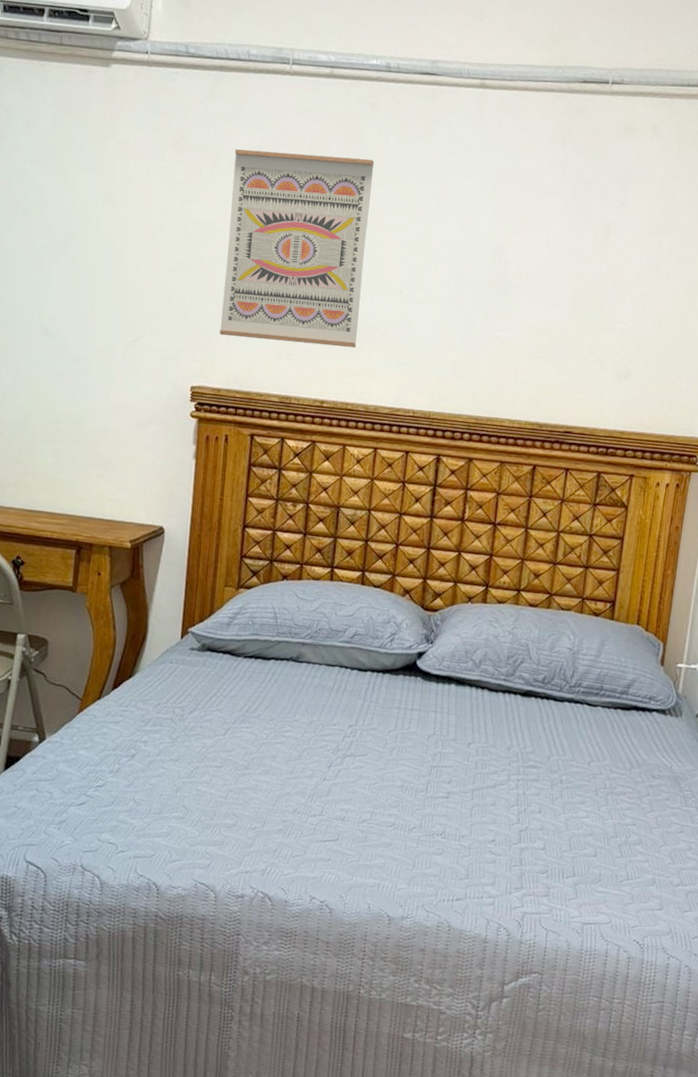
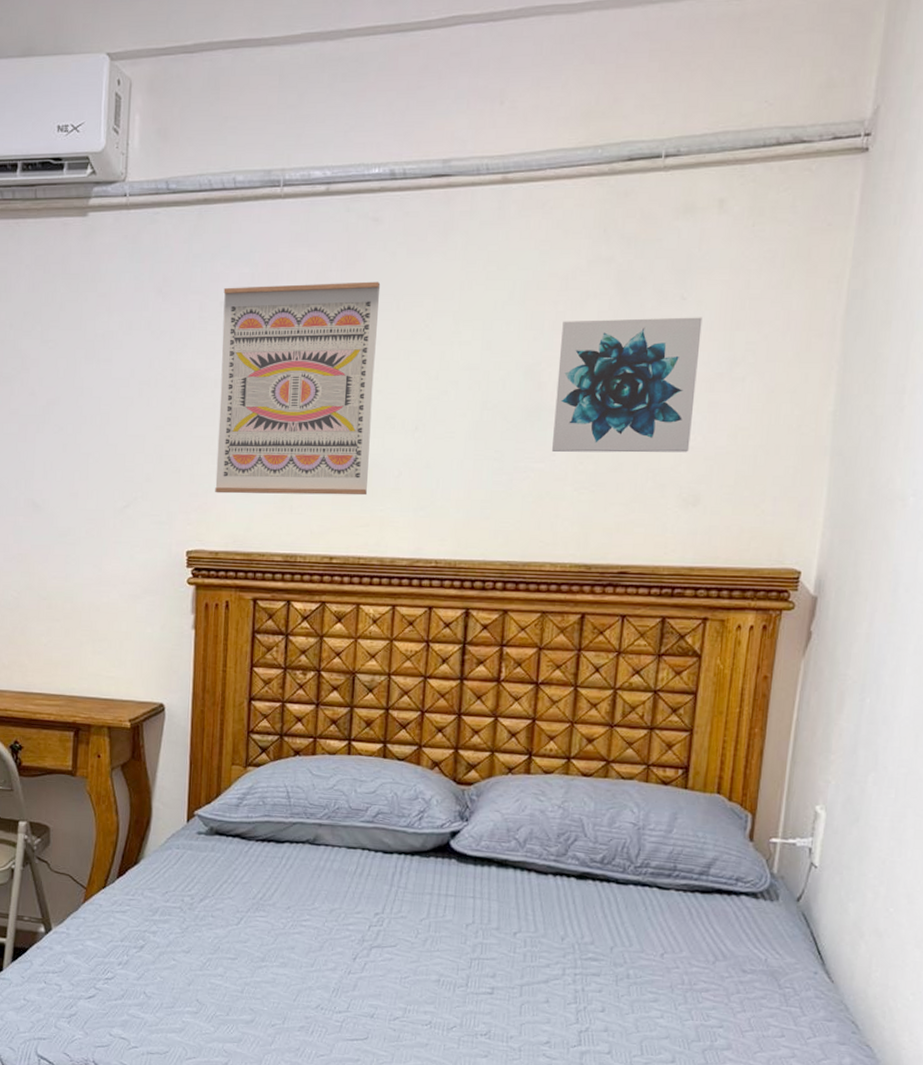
wall art: none [513,212,637,334] -> present [551,317,703,453]

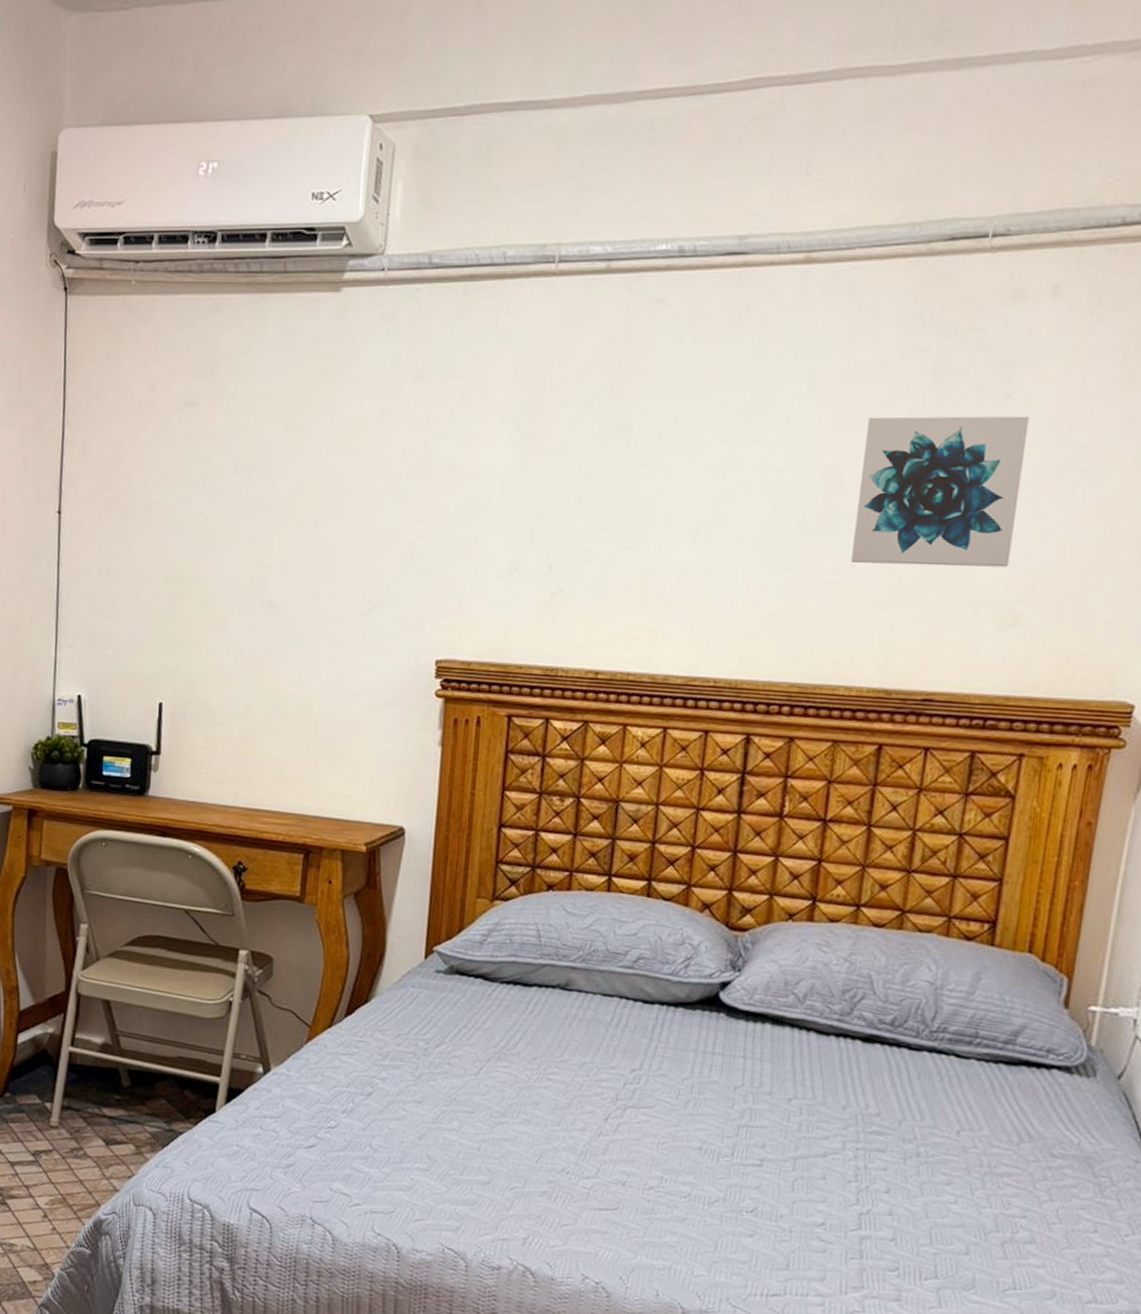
wall art: present [215,281,381,496] -> none [470,369,664,605]

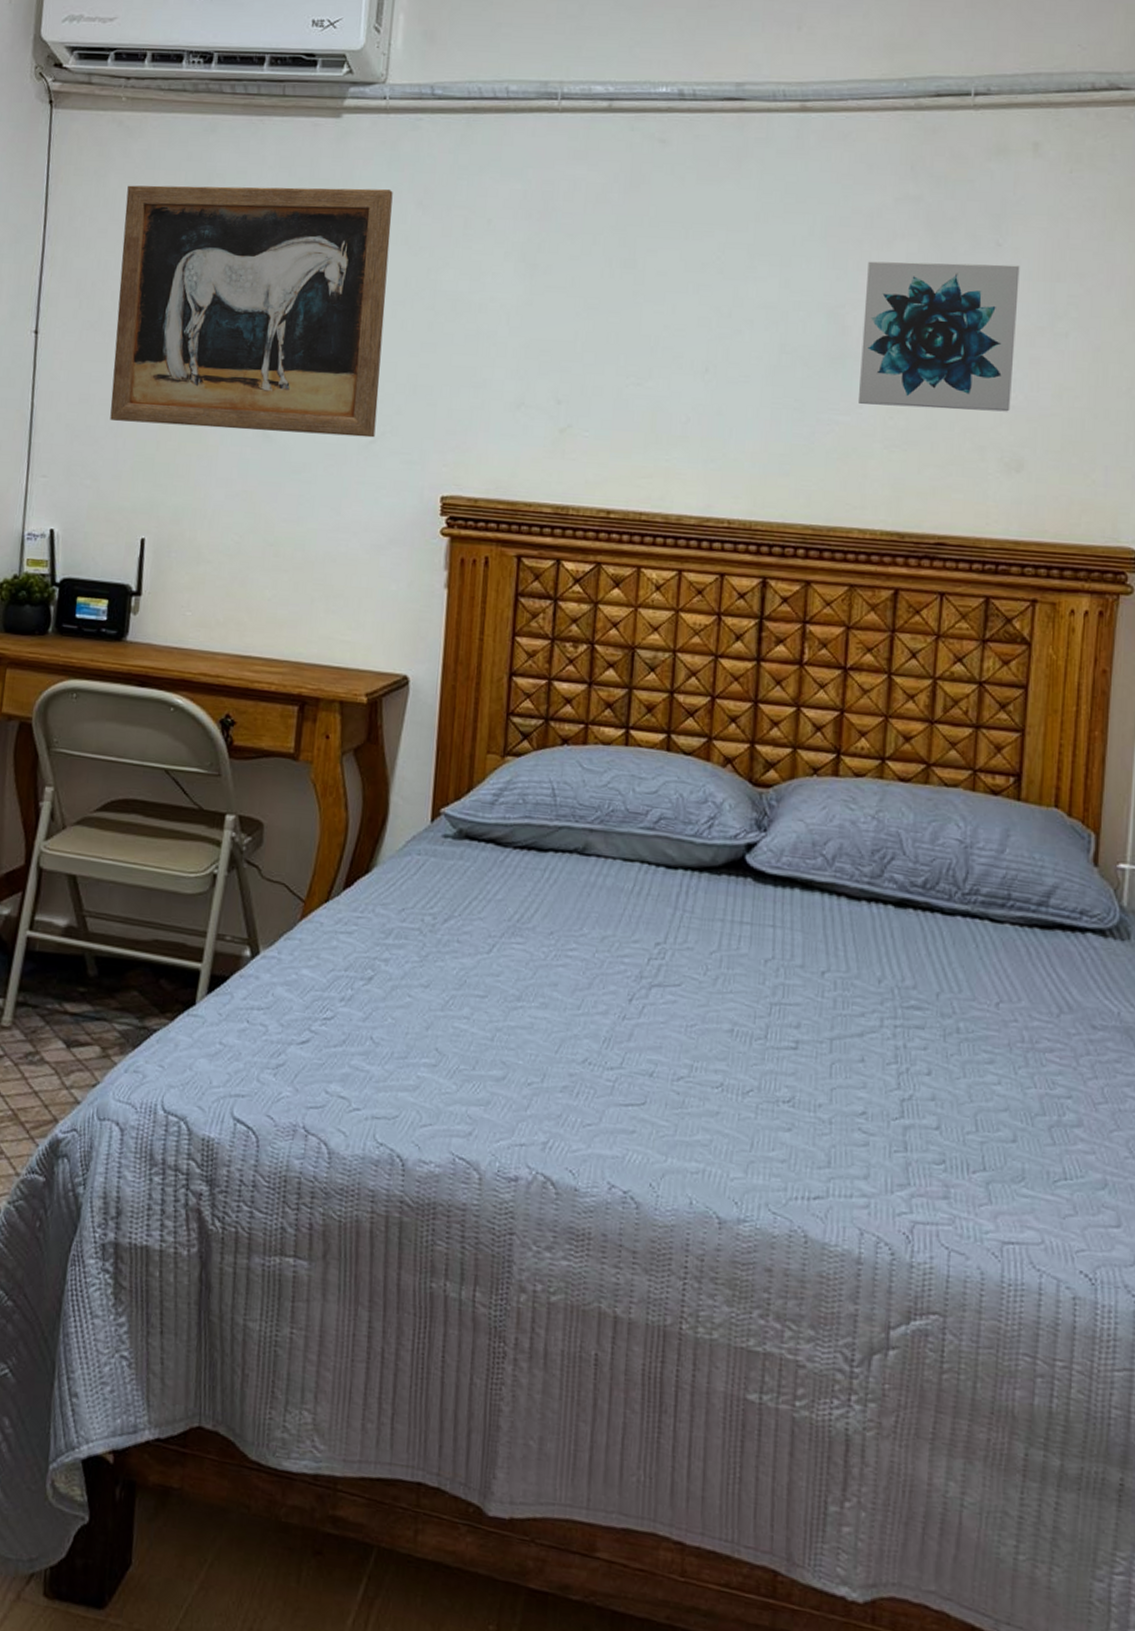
wall art: none [128,362,391,606] -> present [110,185,393,438]

